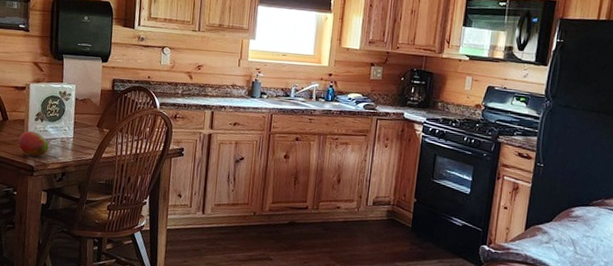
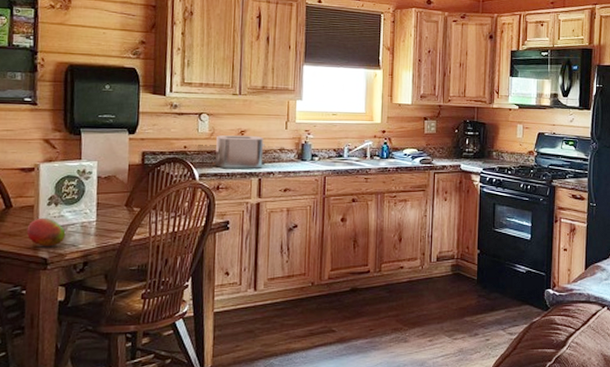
toaster: none [174,68,219,103] -> present [215,135,266,170]

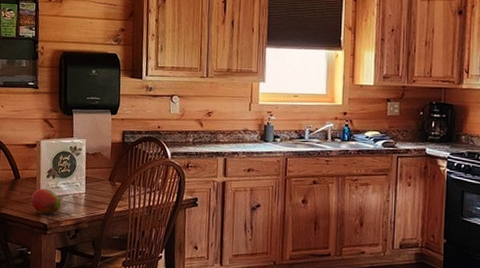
toaster: present [215,135,266,170] -> none [185,116,231,150]

